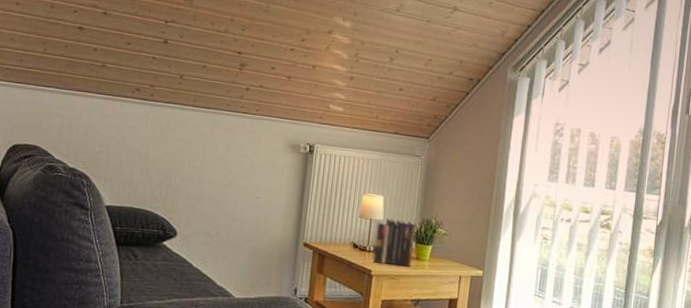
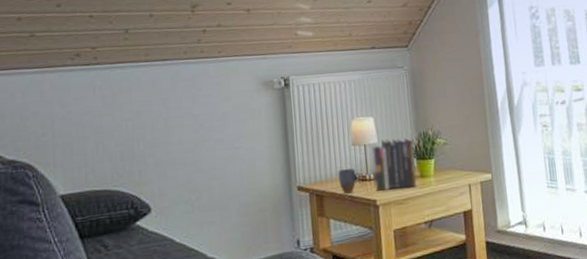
mug: none [341,236,364,259] -> present [338,168,364,194]

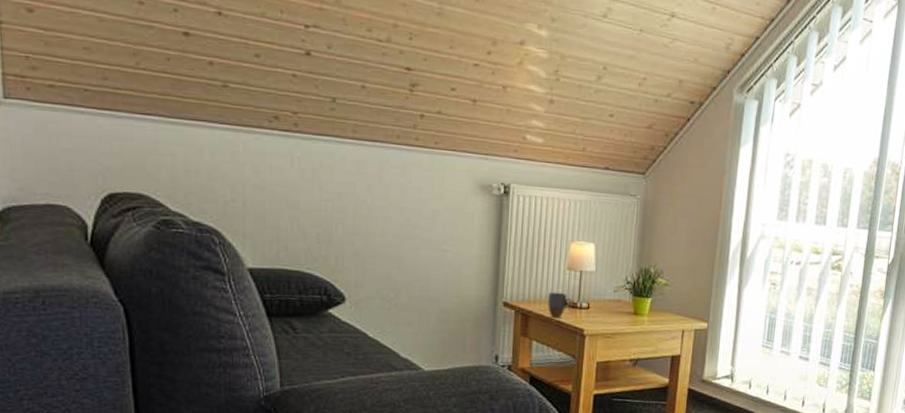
books: present [370,137,417,191] -> none [584,269,632,324]

